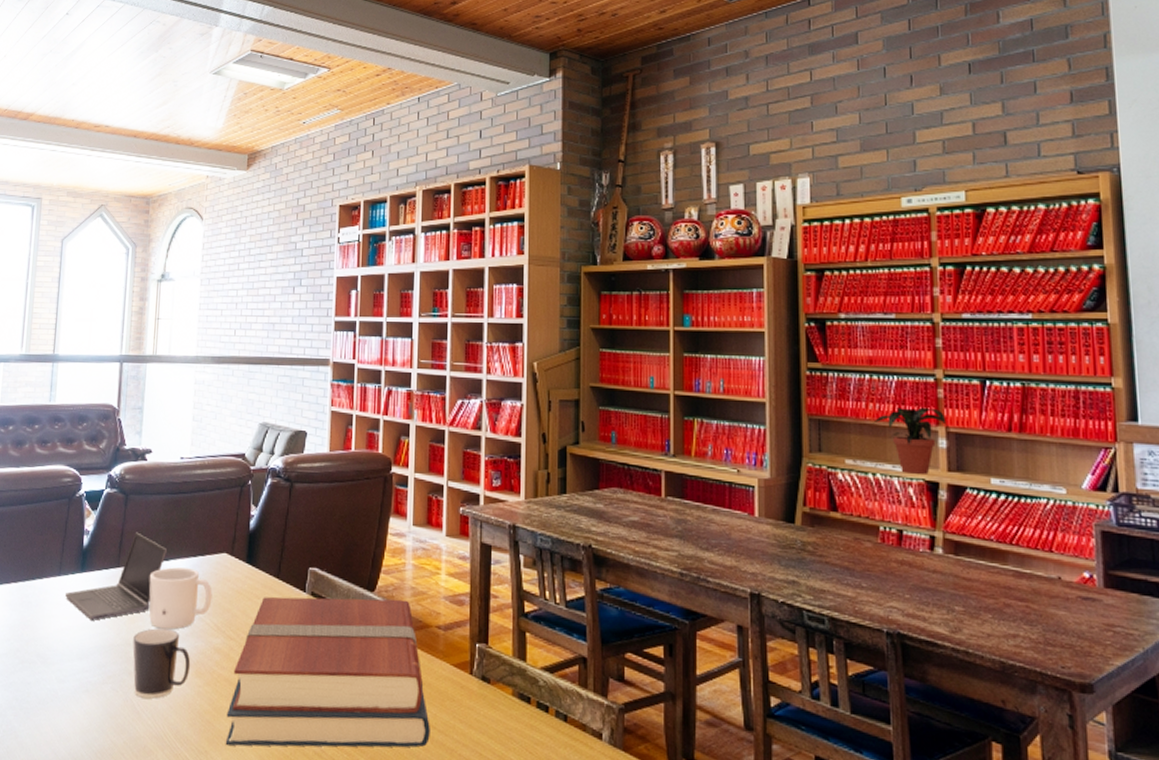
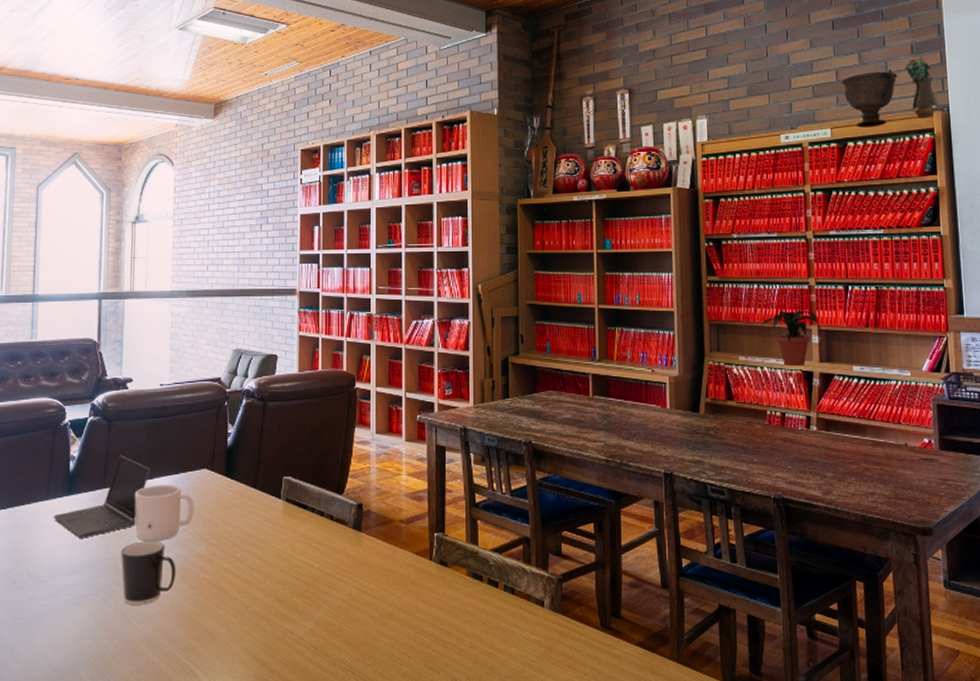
books: present [225,596,430,748] -> none [211,499,396,642]
trophy: none [980,120,1053,191] -> present [842,68,898,128]
vase: none [1061,105,1105,180] -> present [904,56,938,118]

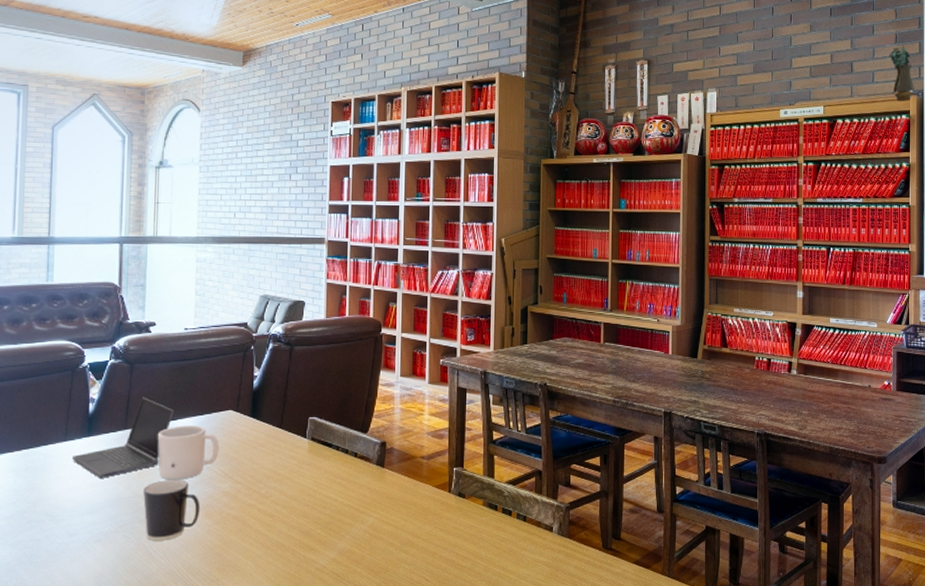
potted plant: present [761,310,821,367] -> none [754,268,805,318]
trophy: present [842,68,898,128] -> none [835,55,883,107]

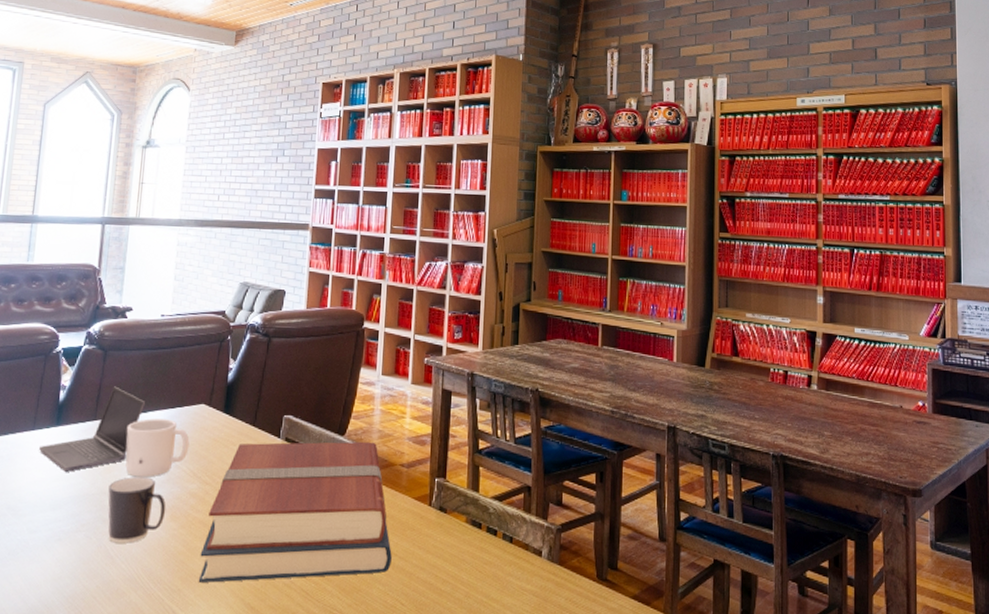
books: none [235,438,416,573] -> present [198,441,392,584]
vase: present [888,45,914,101] -> none [916,31,946,91]

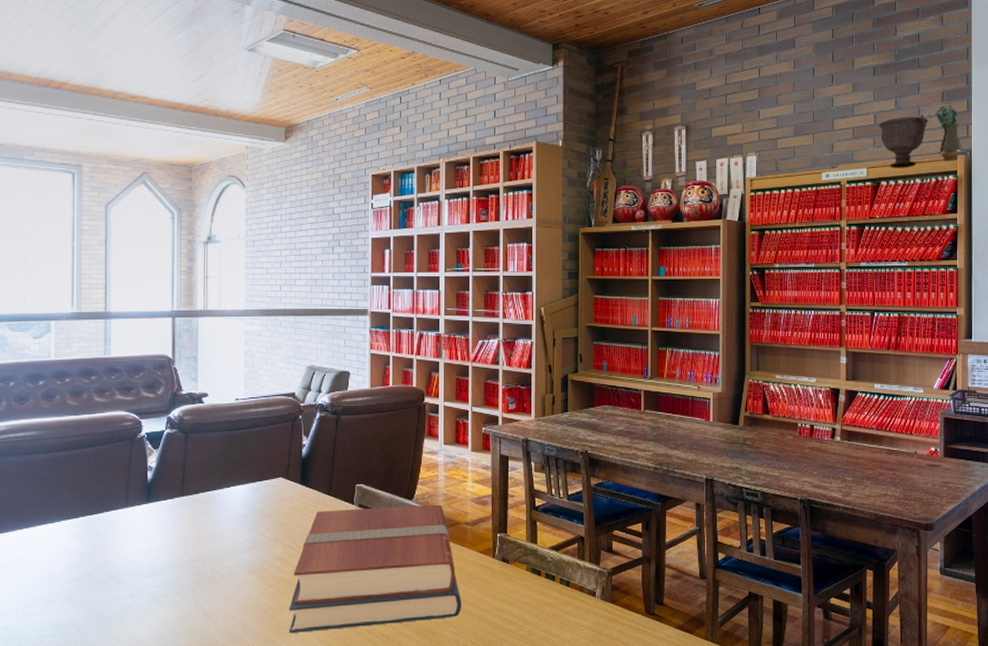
laptop computer: present [39,386,145,472] -> none [133,465,227,543]
mug: present [107,477,166,543] -> none [200,544,255,603]
mug: present [125,418,190,477] -> none [212,492,271,545]
trophy: none [857,41,911,97] -> present [879,114,929,168]
vase: none [916,31,946,91] -> present [935,103,962,161]

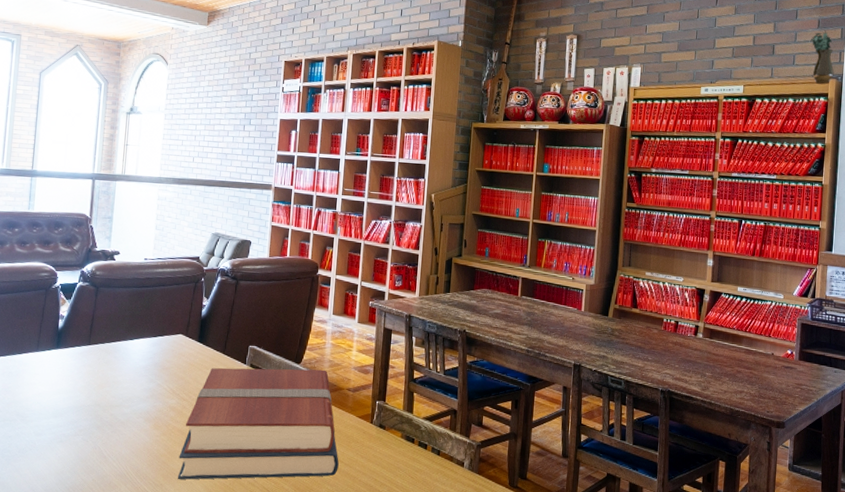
trophy: present [879,114,929,168] -> none [757,39,805,88]

